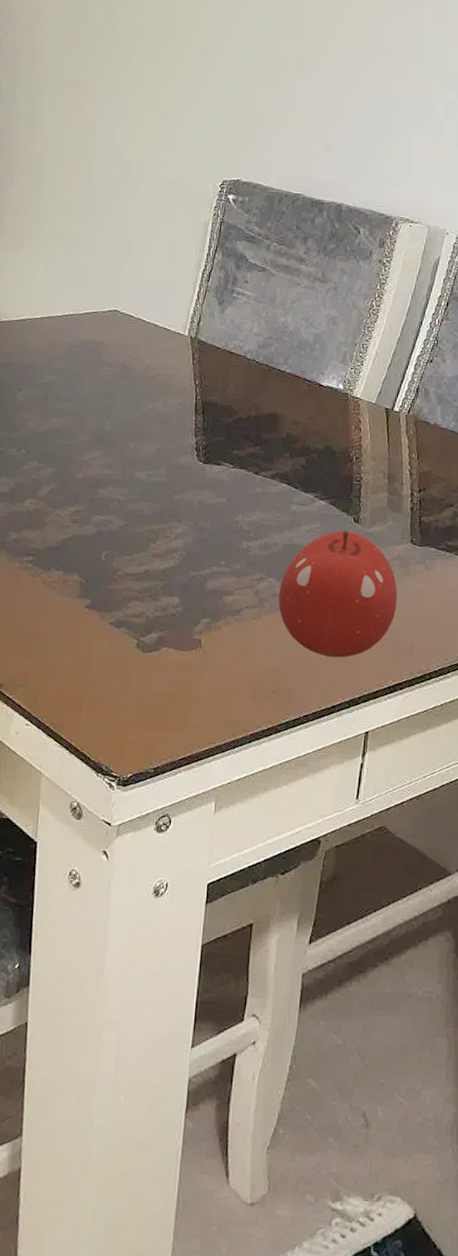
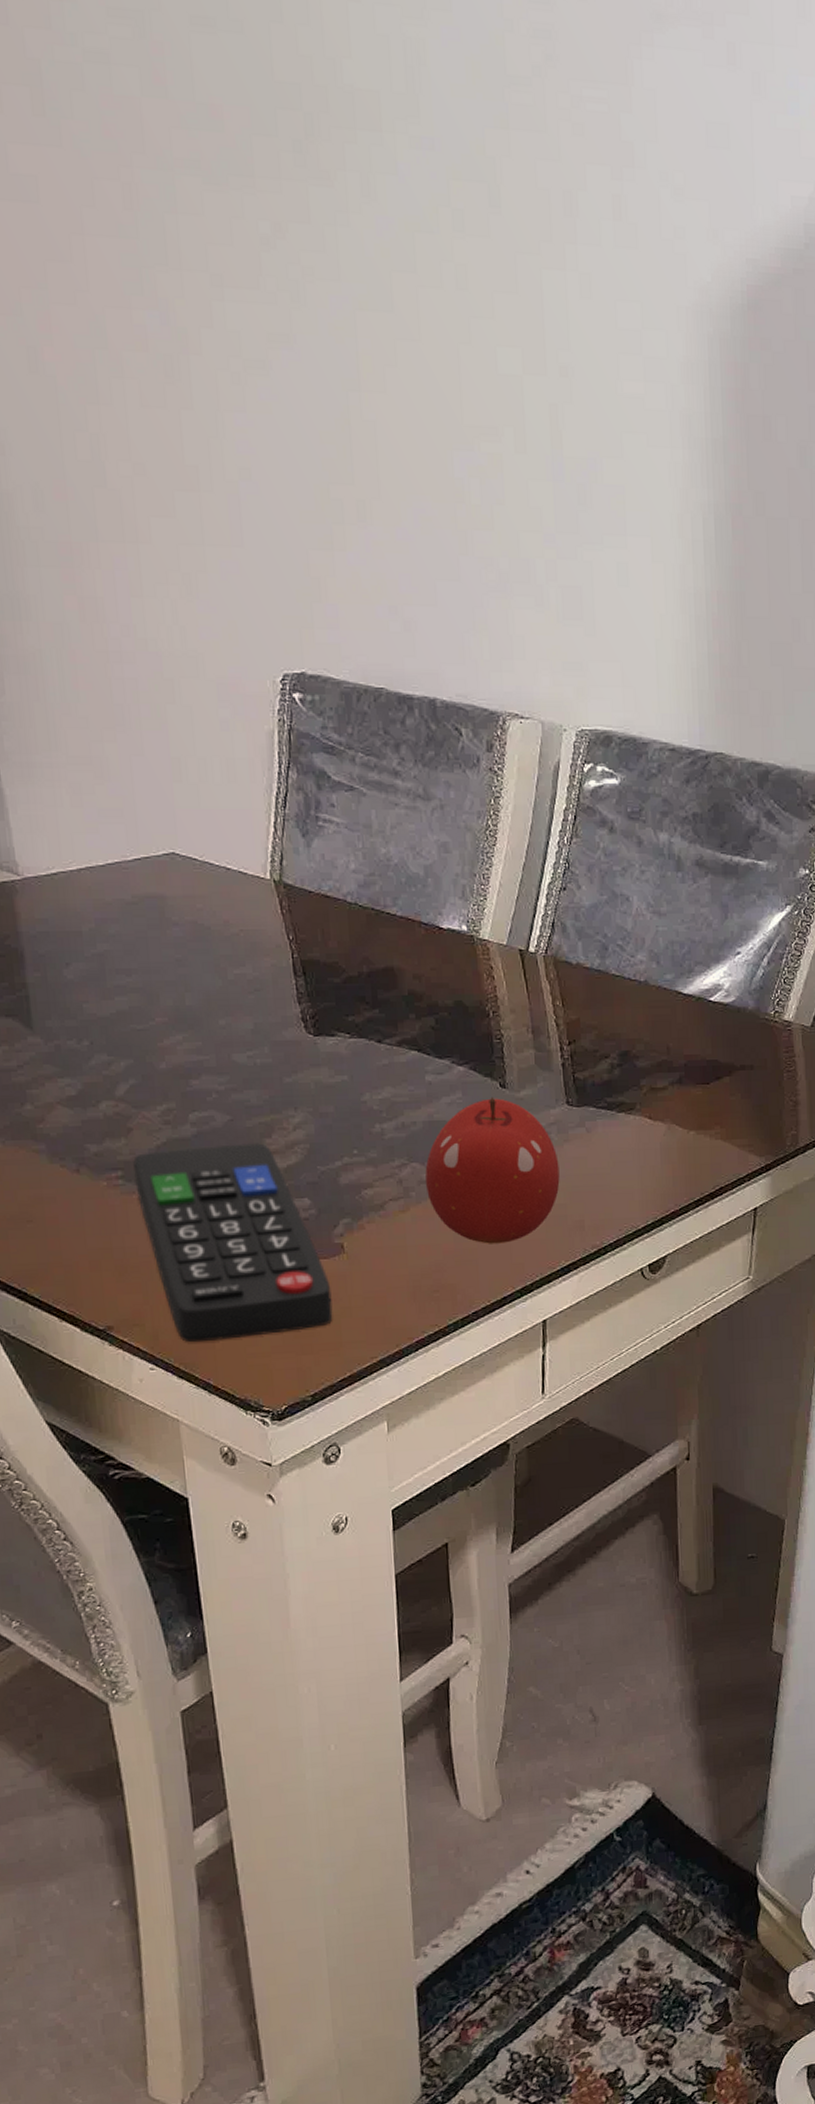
remote control: none [41,543,185,710] -> present [133,1143,333,1343]

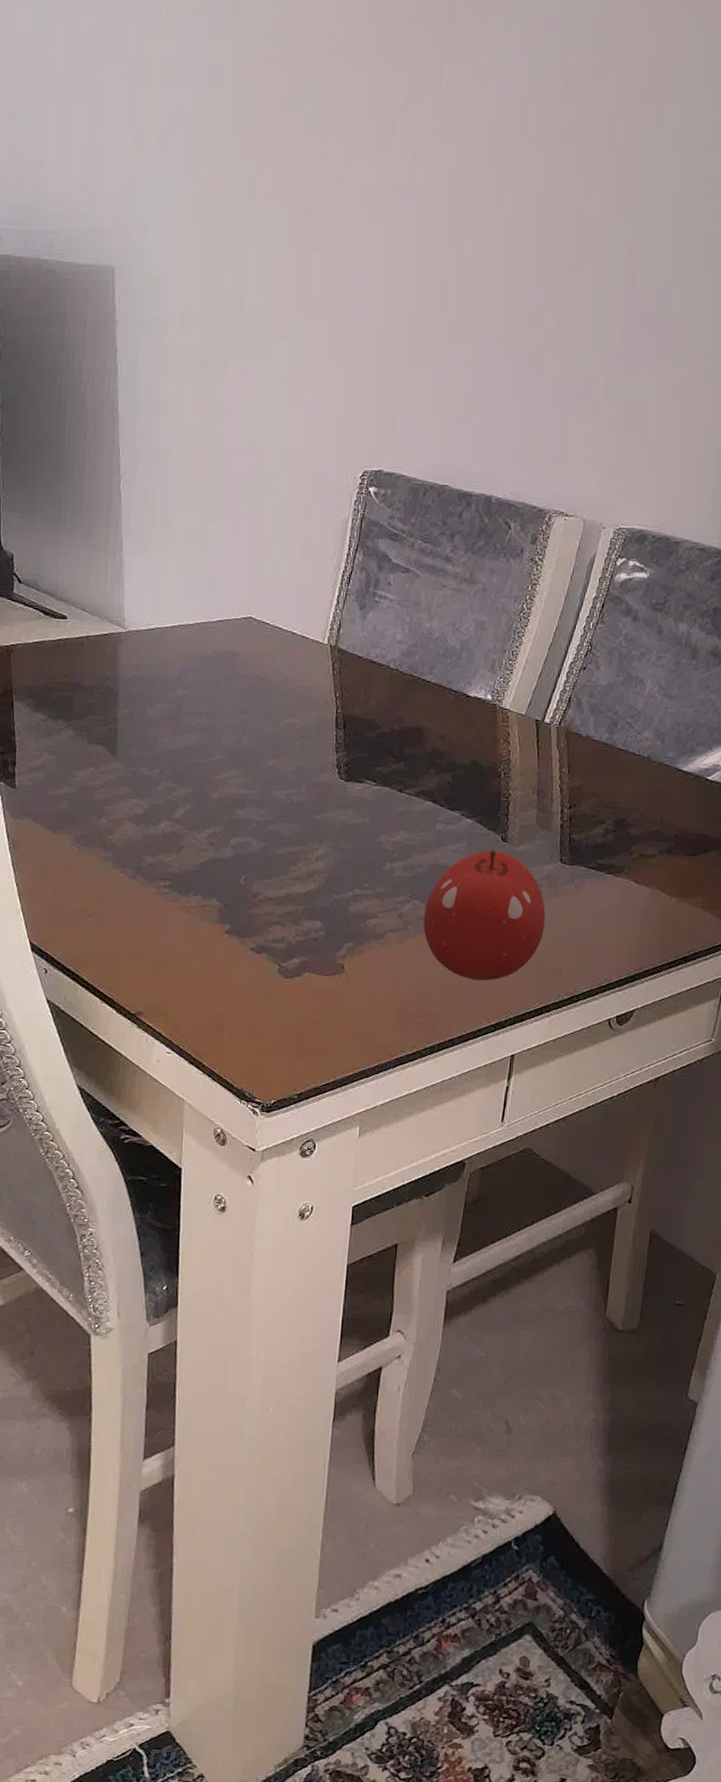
remote control: present [133,1143,333,1343] -> none [178,867,328,1036]

